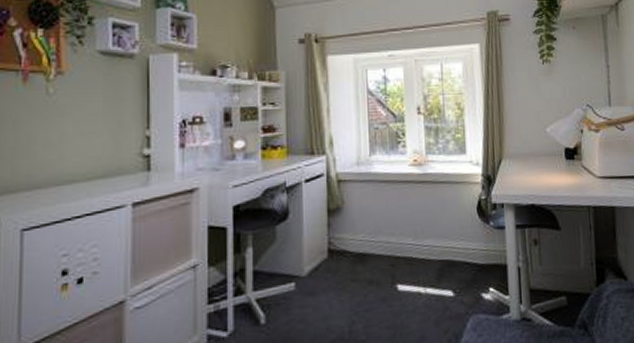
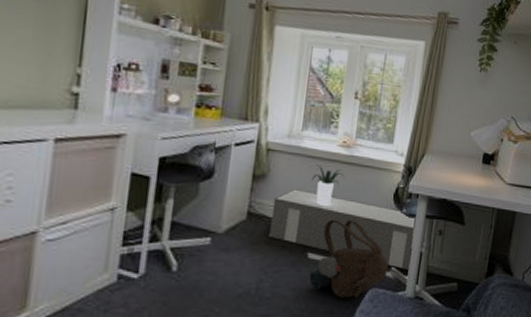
architectural model: none [352,217,510,290] -> present [269,189,415,270]
potted plant: none [383,188,422,232] -> present [309,164,345,206]
backpack: none [403,241,487,330] -> present [309,219,389,297]

